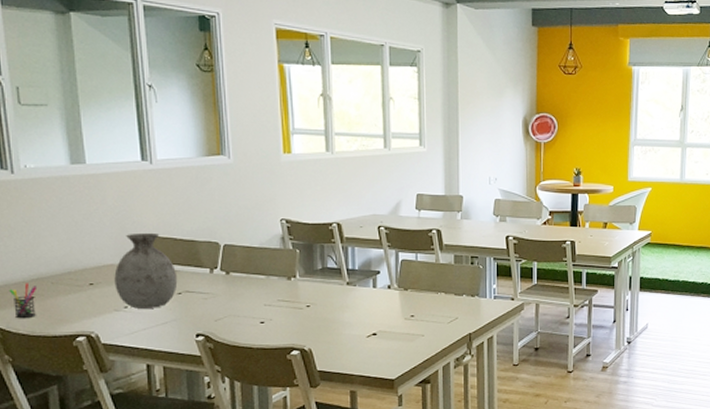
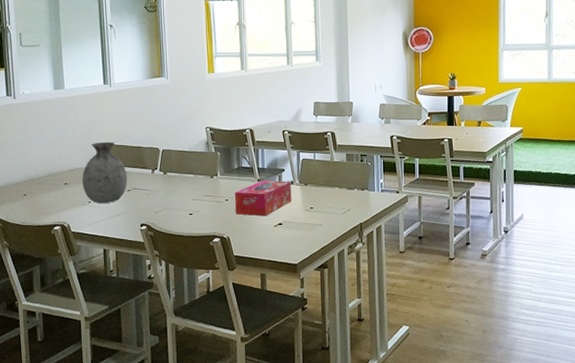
pen holder: present [9,283,38,319] -> none [9,183,28,212]
tissue box: none [318,283,388,325] -> present [235,180,291,216]

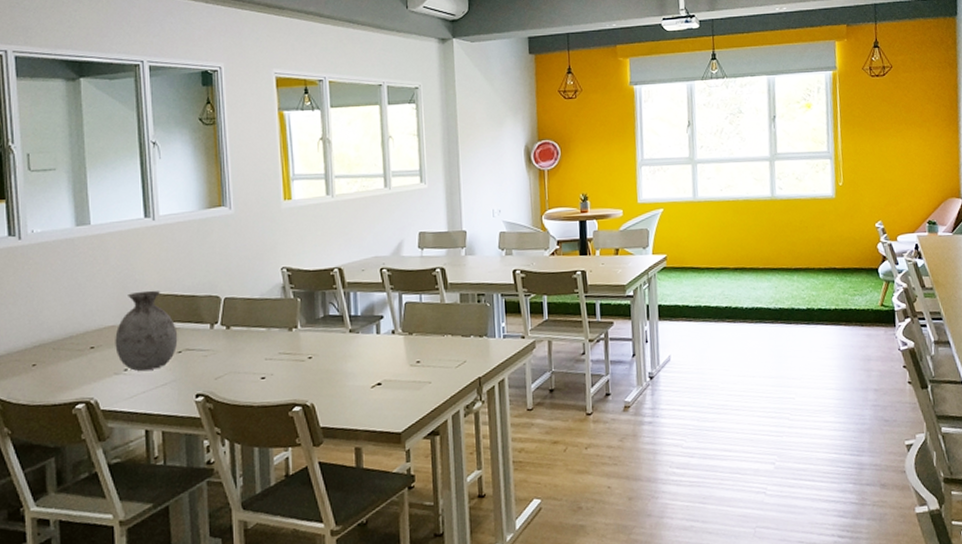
tissue box: present [235,180,291,216] -> none [320,330,393,376]

